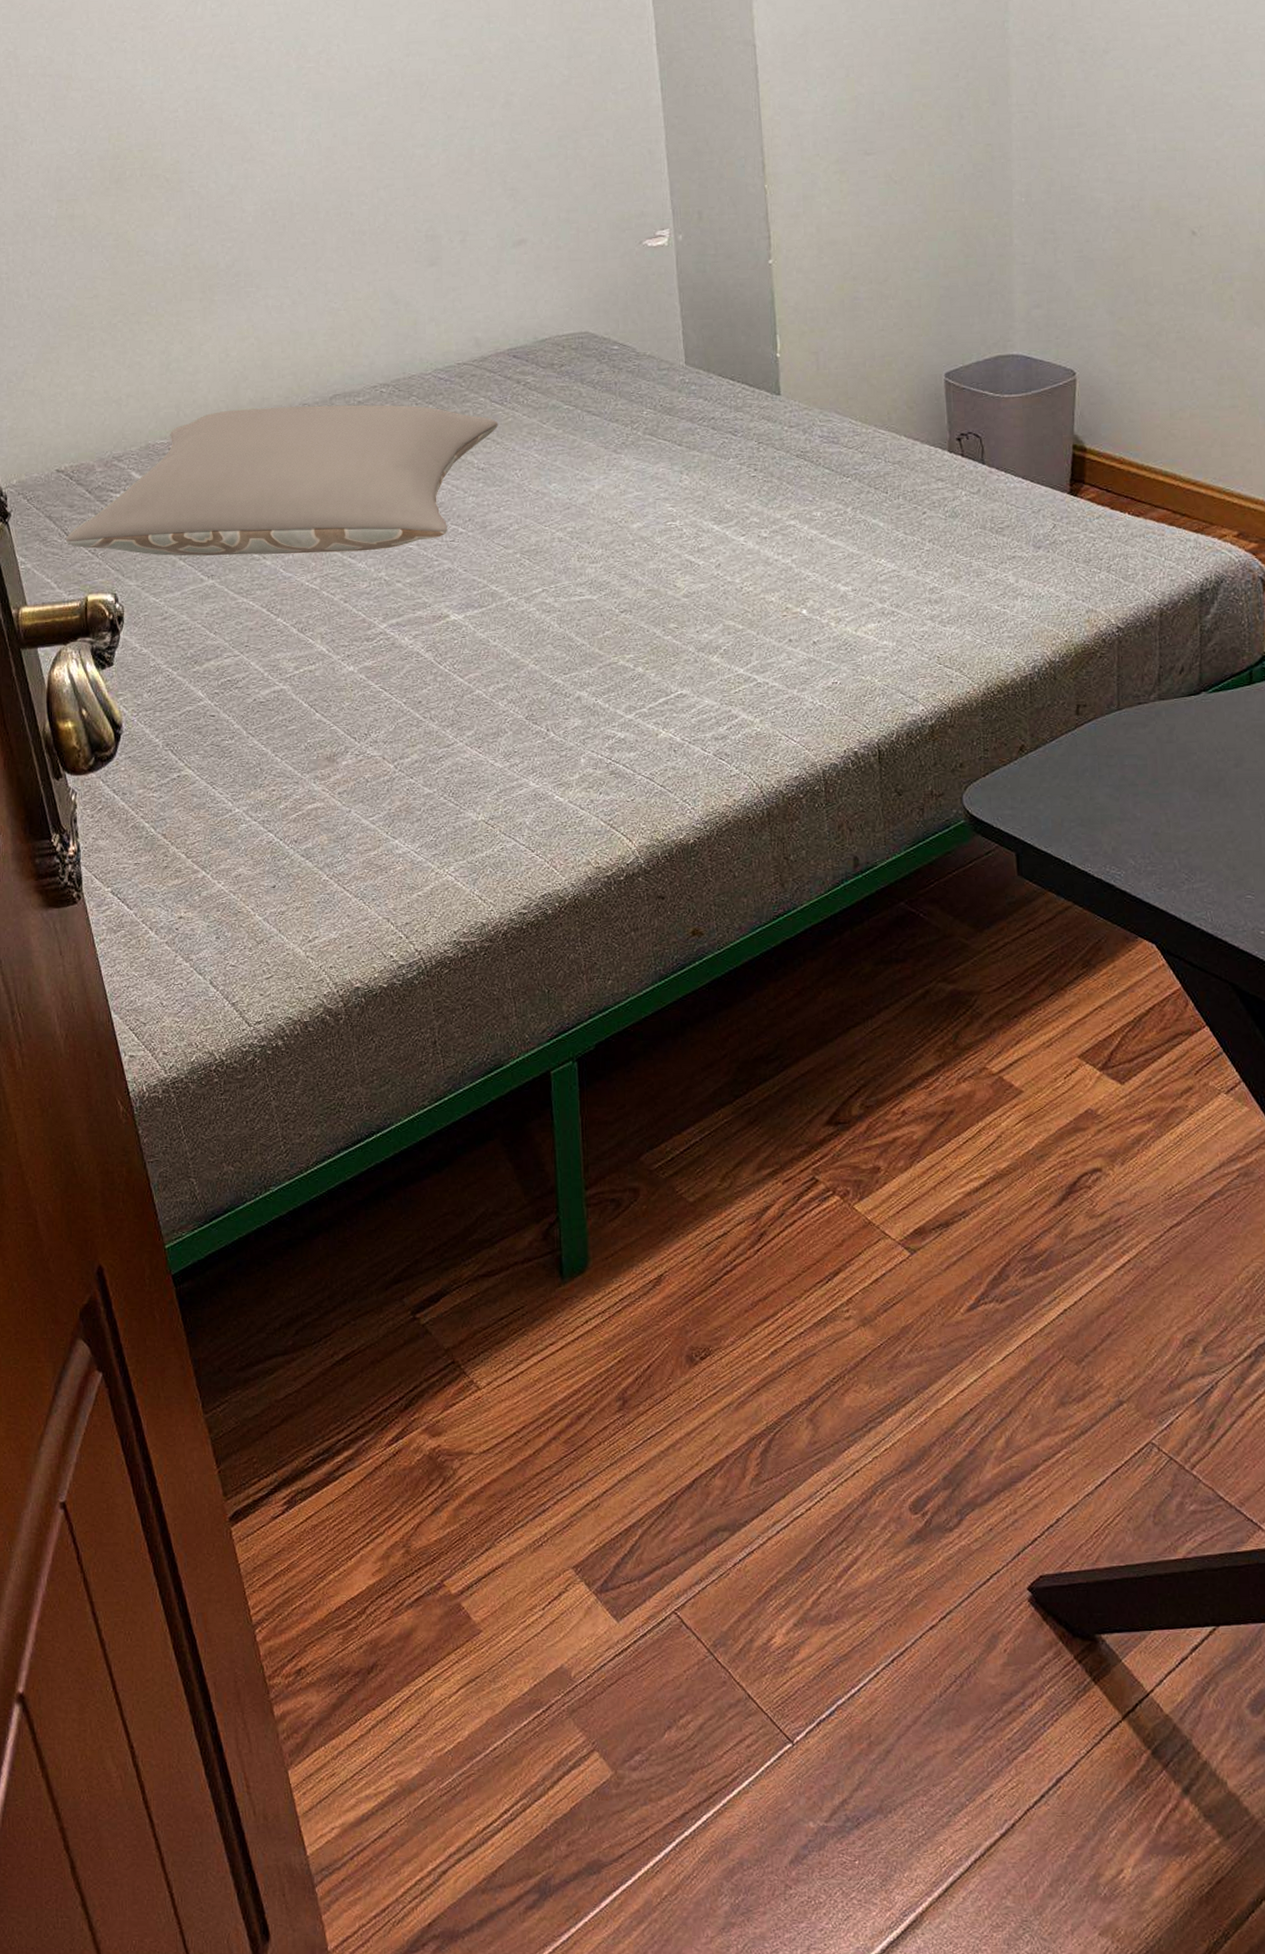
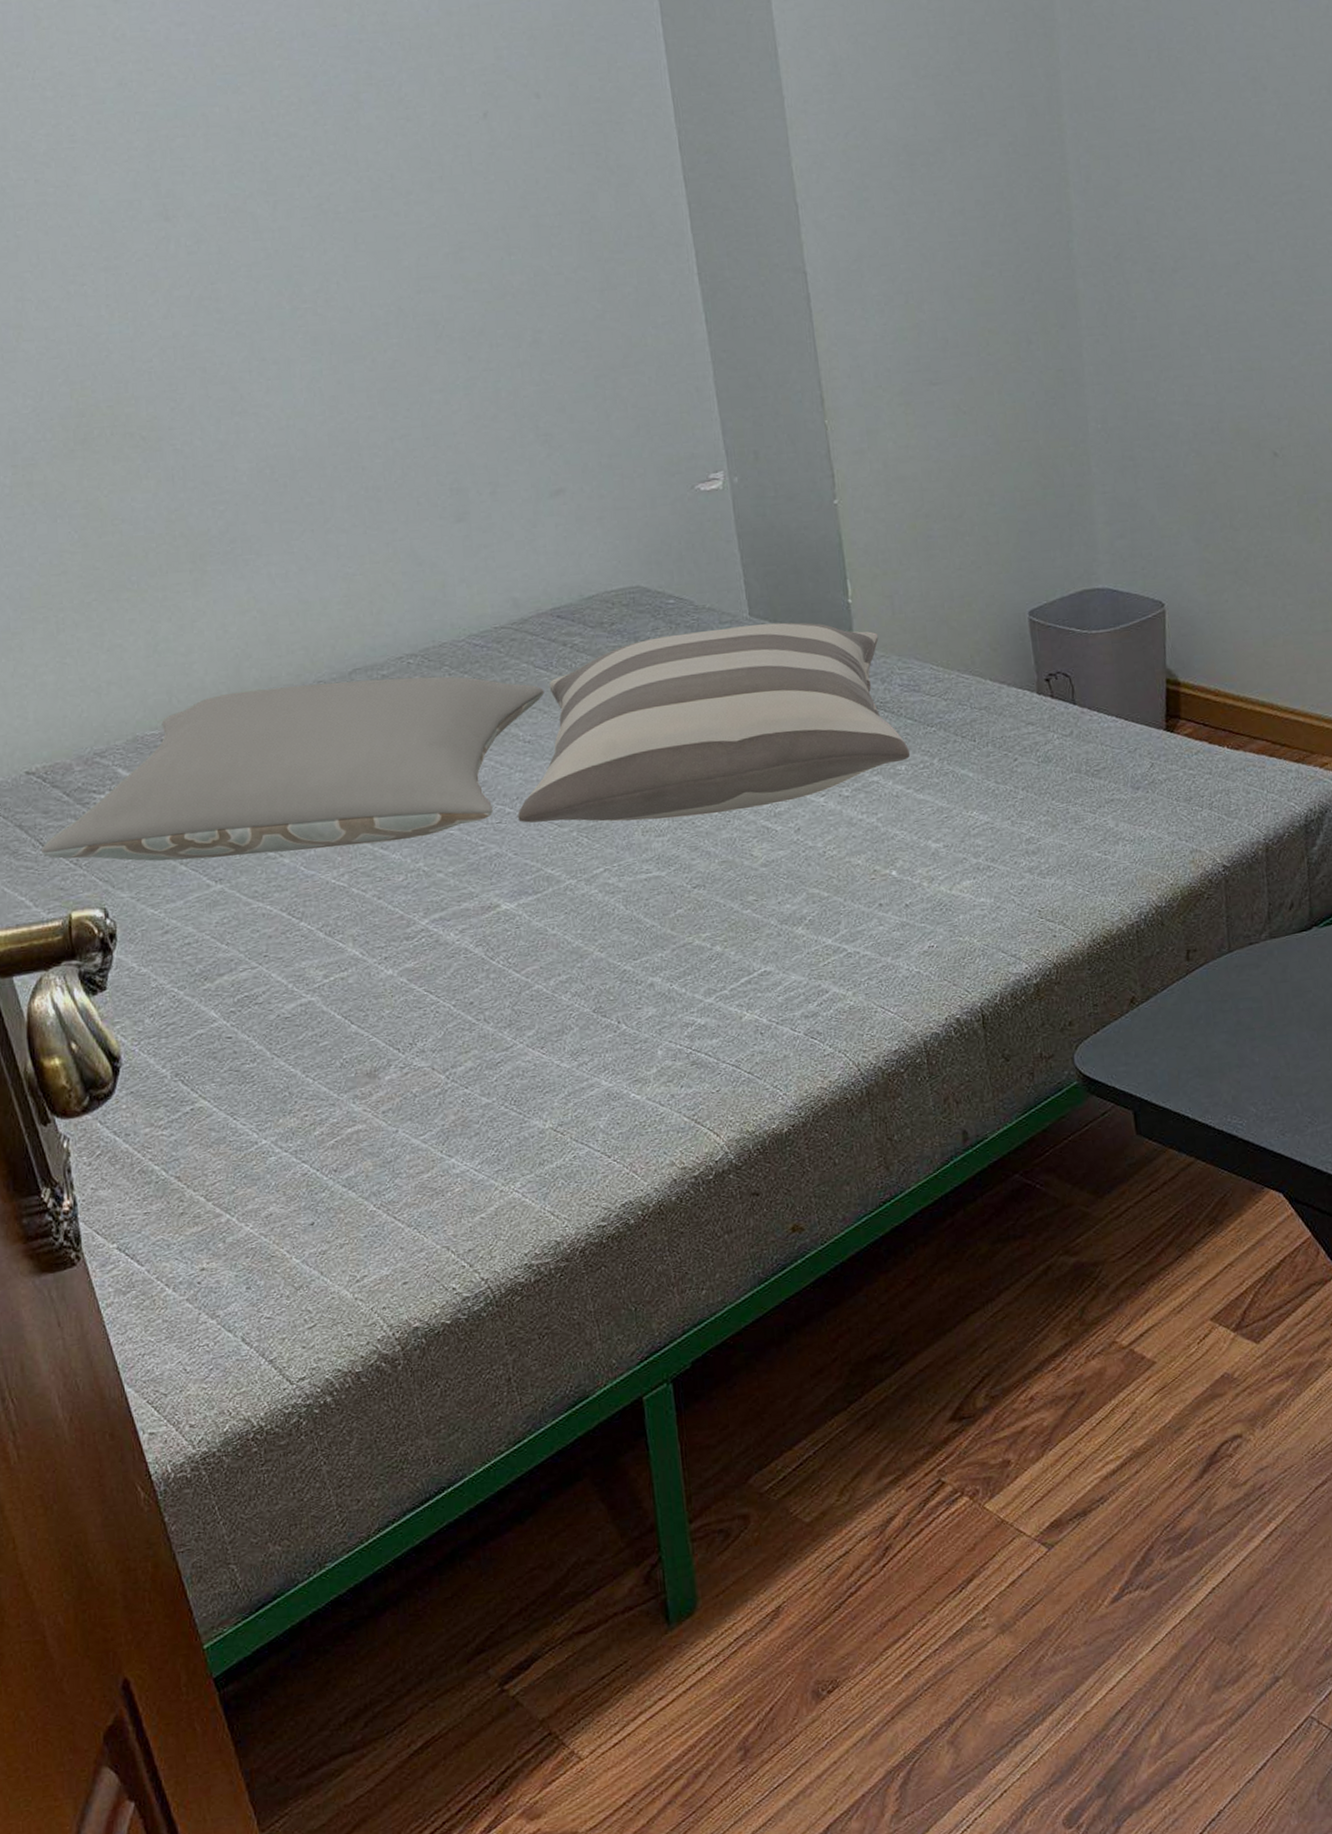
pillow: none [469,372,826,548] -> present [518,622,910,823]

